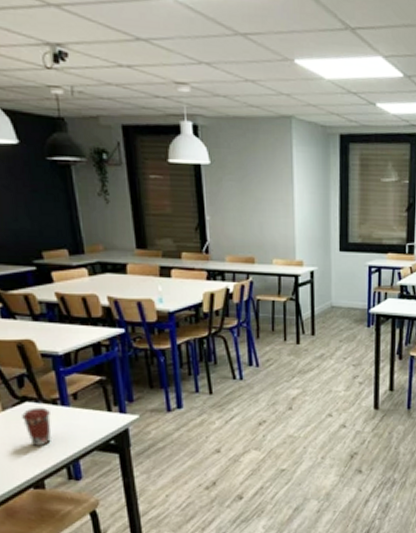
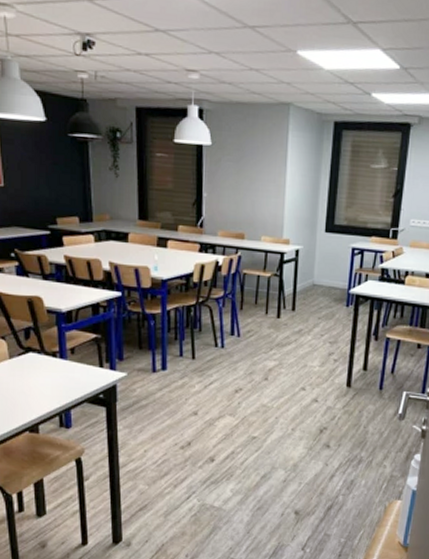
coffee cup: present [22,407,51,446] -> none [26,358,50,393]

